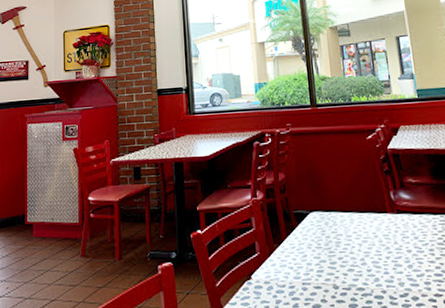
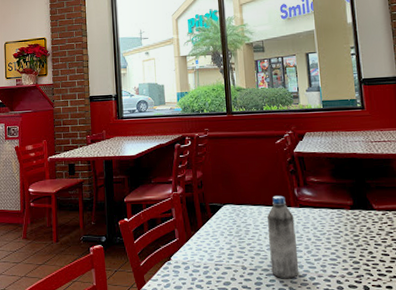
water bottle: none [359,199,400,300] -> present [266,195,299,279]

